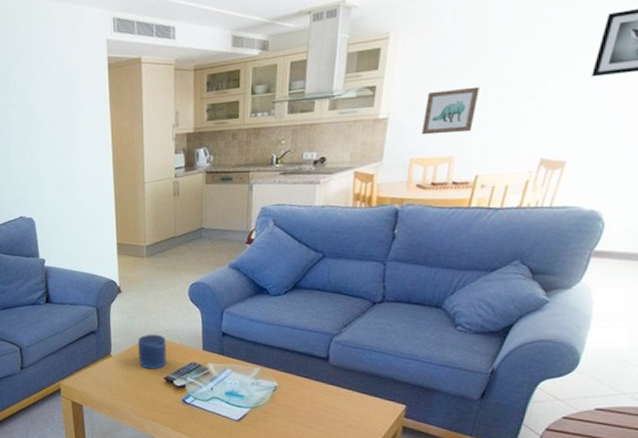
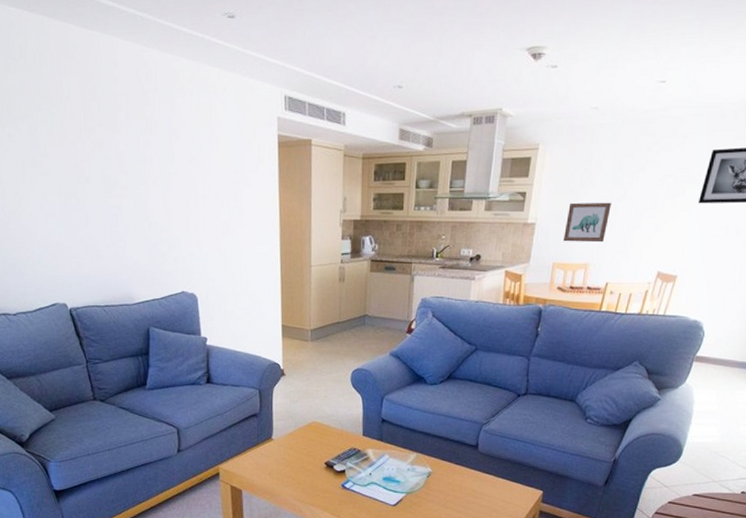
candle: present [137,334,167,369] -> none [299,418,328,454]

